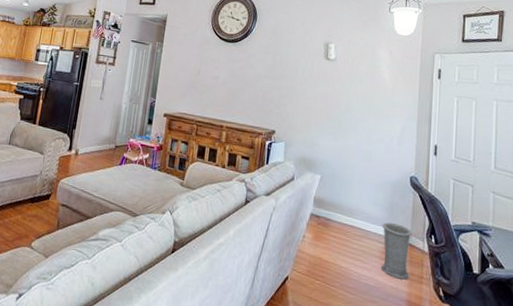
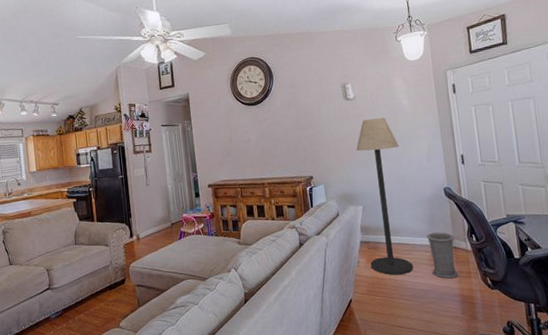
floor lamp: none [316,84,372,262] -> present [356,117,414,275]

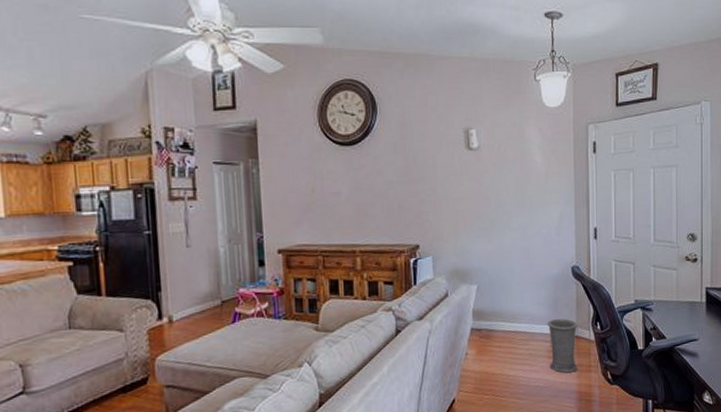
floor lamp: present [356,117,414,275] -> none [476,176,530,370]

